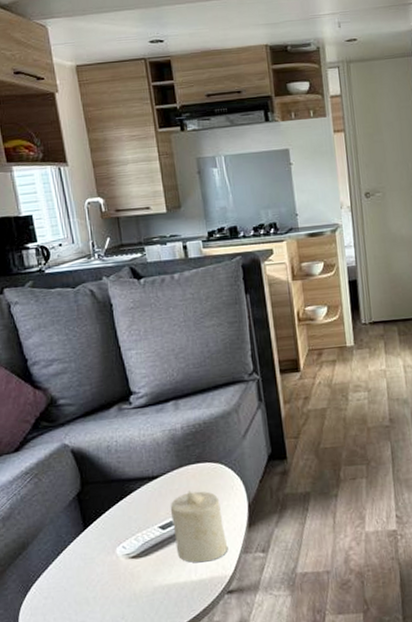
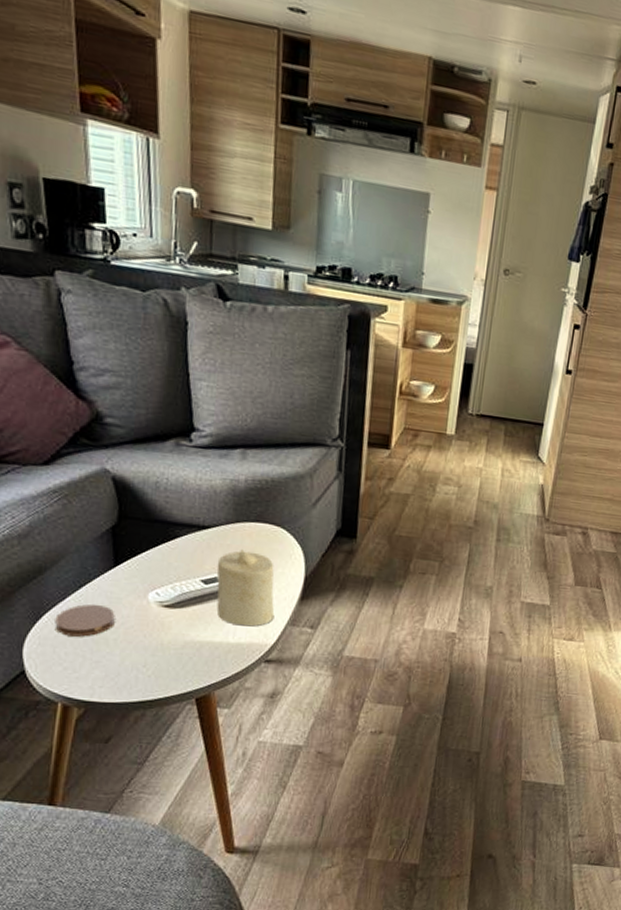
coaster: none [41,568,92,603] -> present [55,604,115,637]

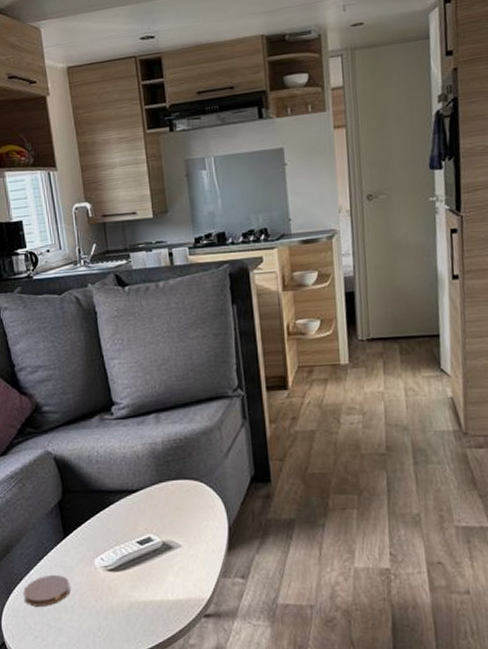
candle: present [216,549,275,627] -> none [148,508,206,583]

